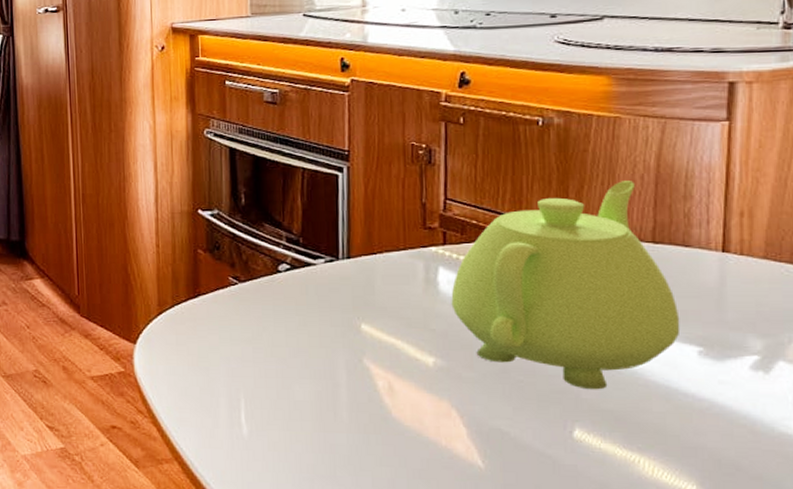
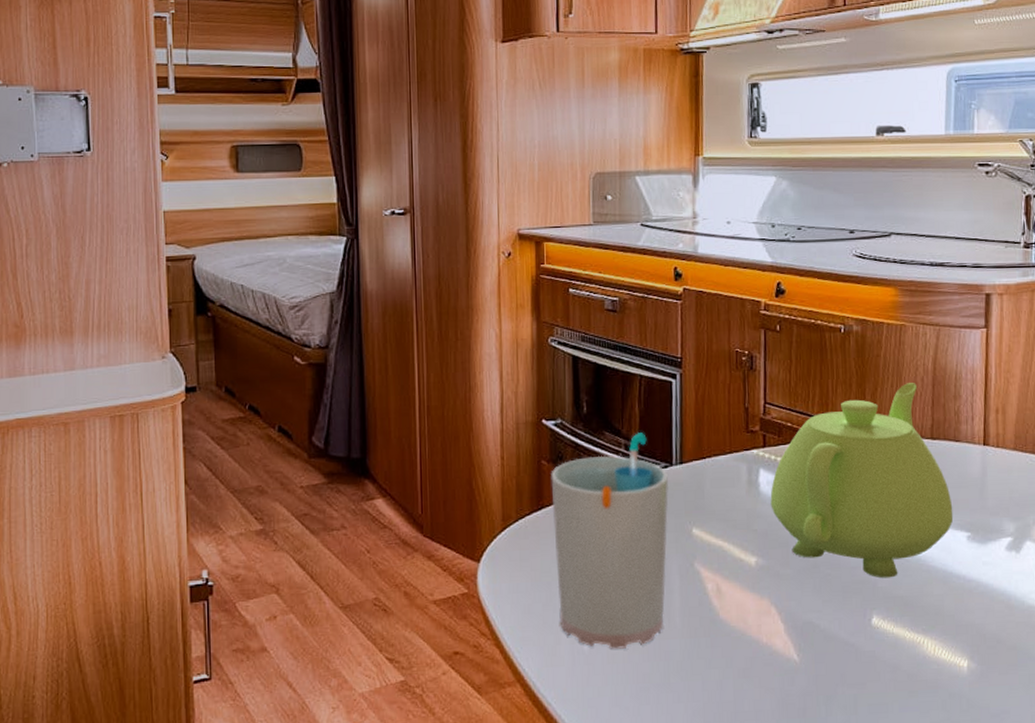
cup: none [207,225,335,438] -> present [551,432,669,649]

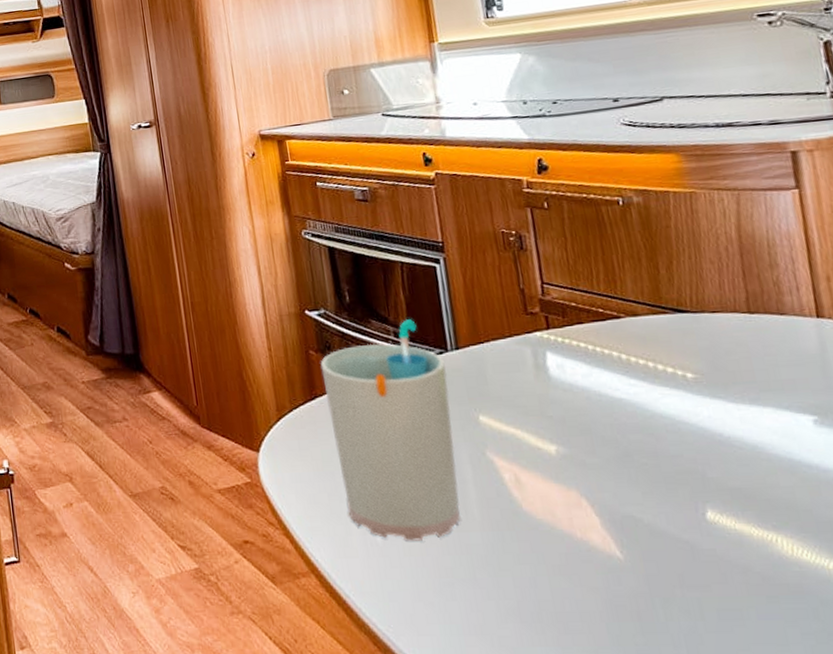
teapot: present [770,383,954,578] -> none [562,253,792,468]

